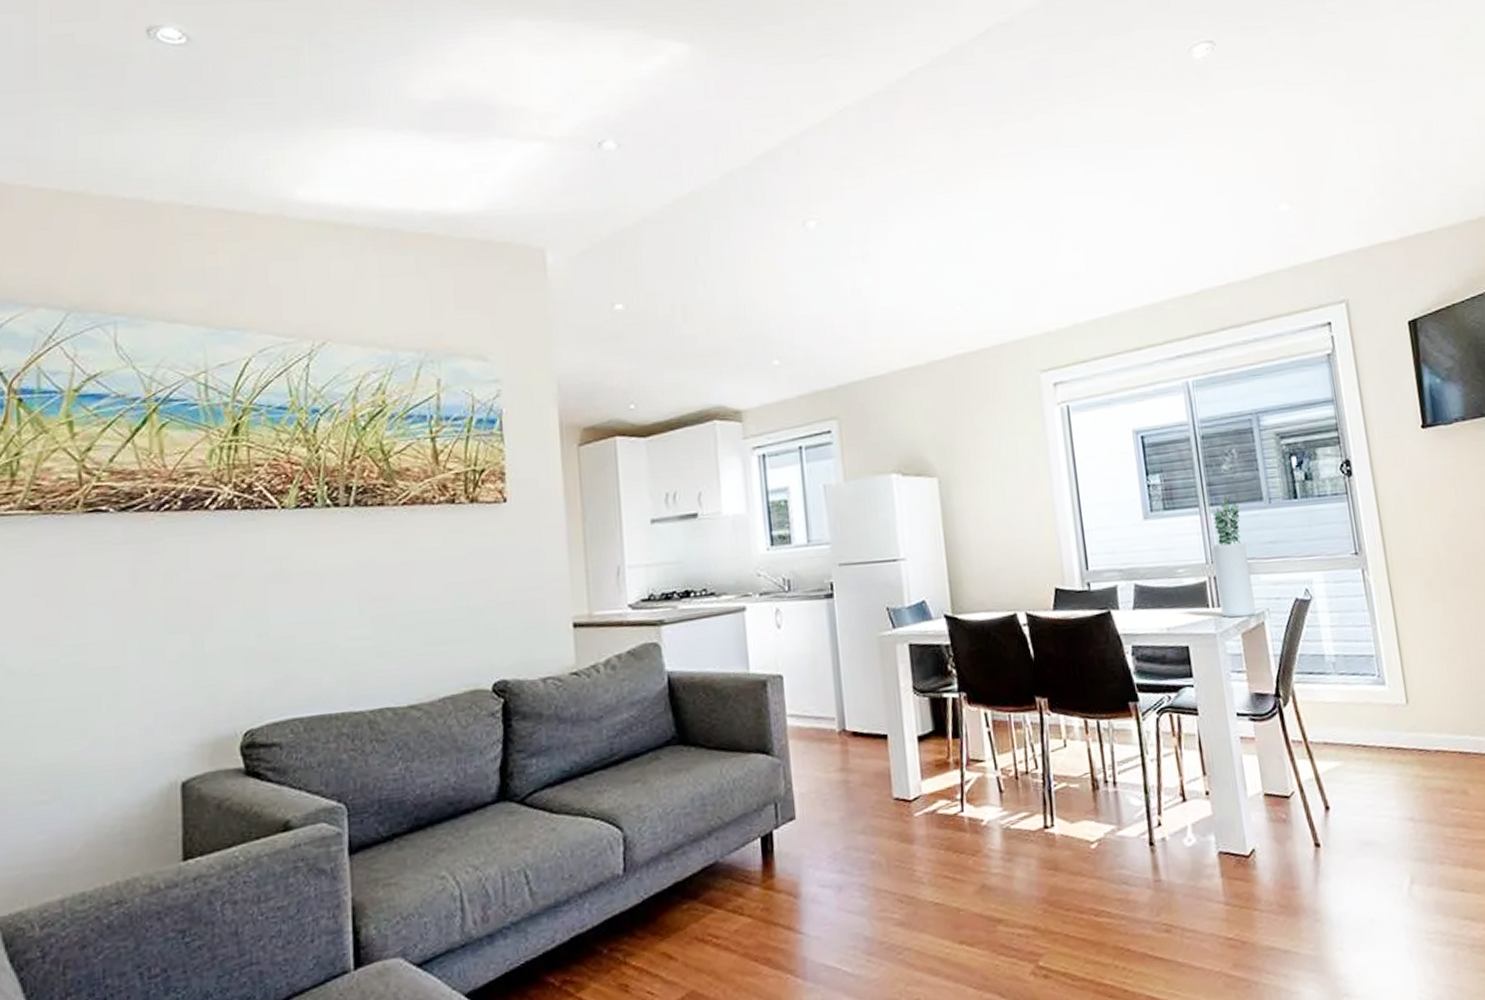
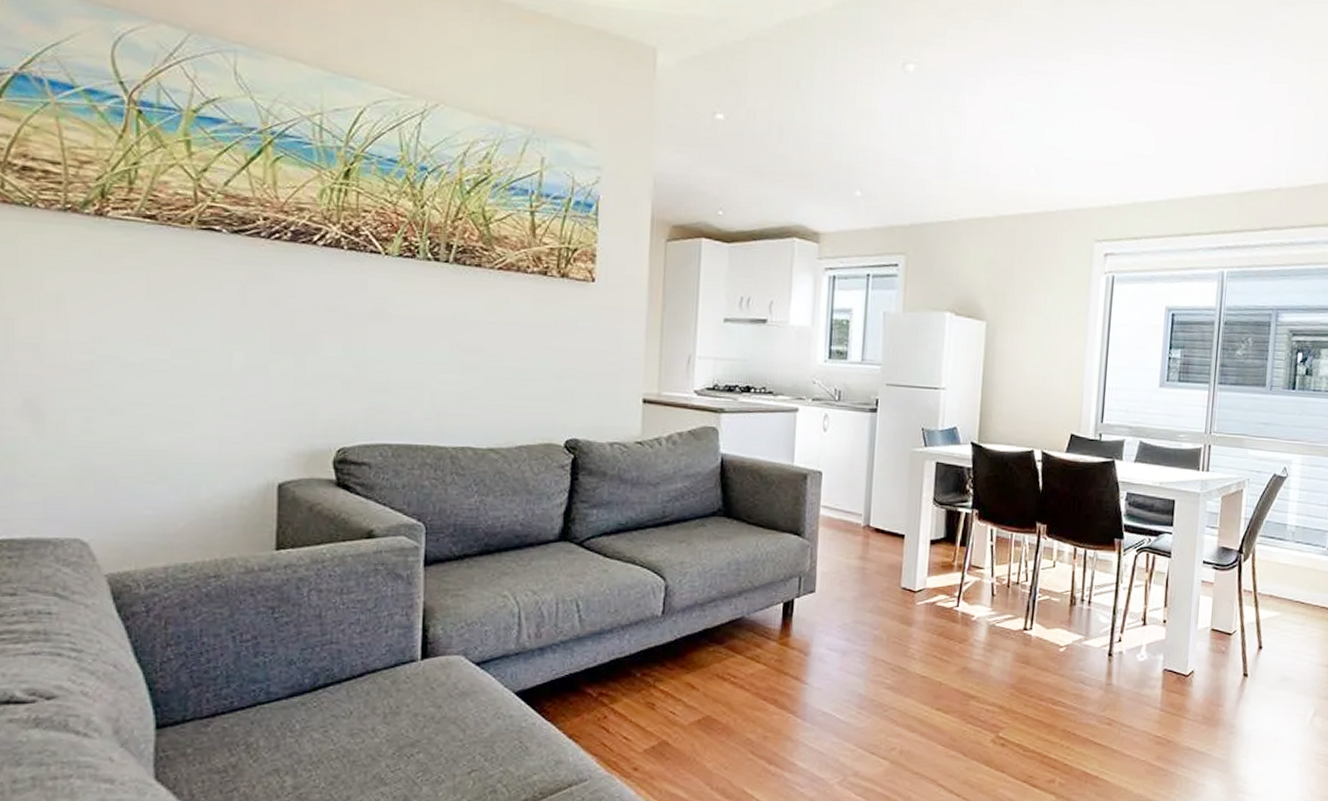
vase: present [1211,493,1256,618] -> none [1208,376,1243,483]

